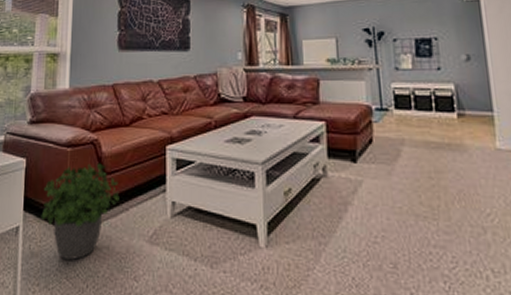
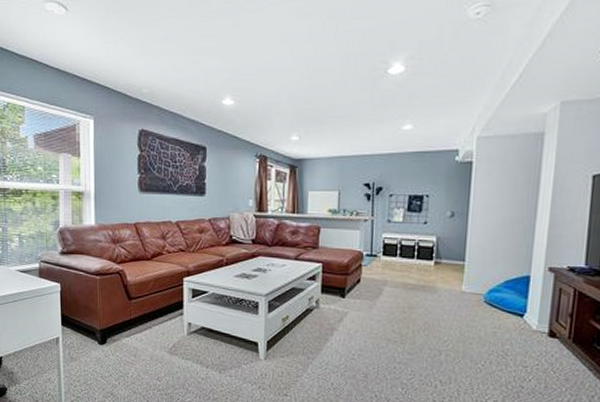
potted plant: present [41,163,120,260] -> none [77,289,144,364]

